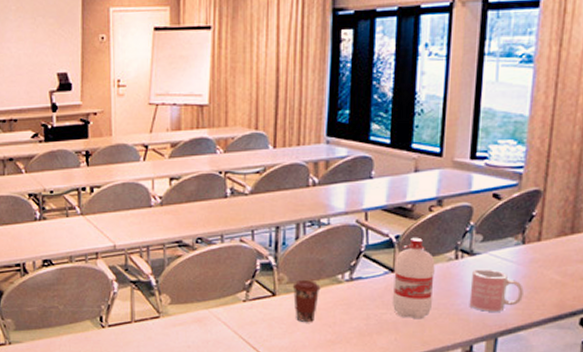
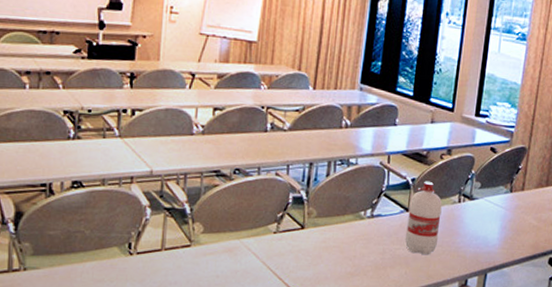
coffee cup: present [292,279,321,322] -> none [320,214,345,255]
mug: present [469,269,524,312] -> none [467,212,509,250]

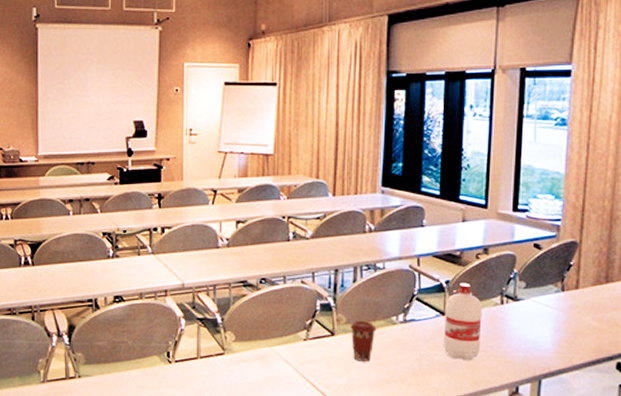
coffee cup: none [320,214,345,255] -> present [350,320,377,361]

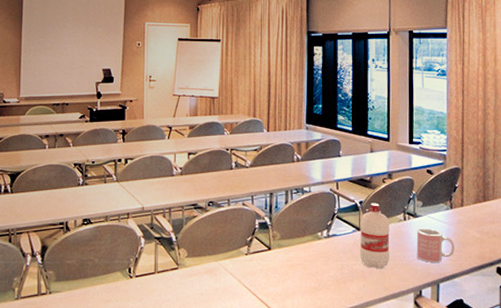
coffee cup: present [350,320,377,361] -> none [283,236,305,272]
mug: none [514,314,564,355] -> present [416,228,455,262]

